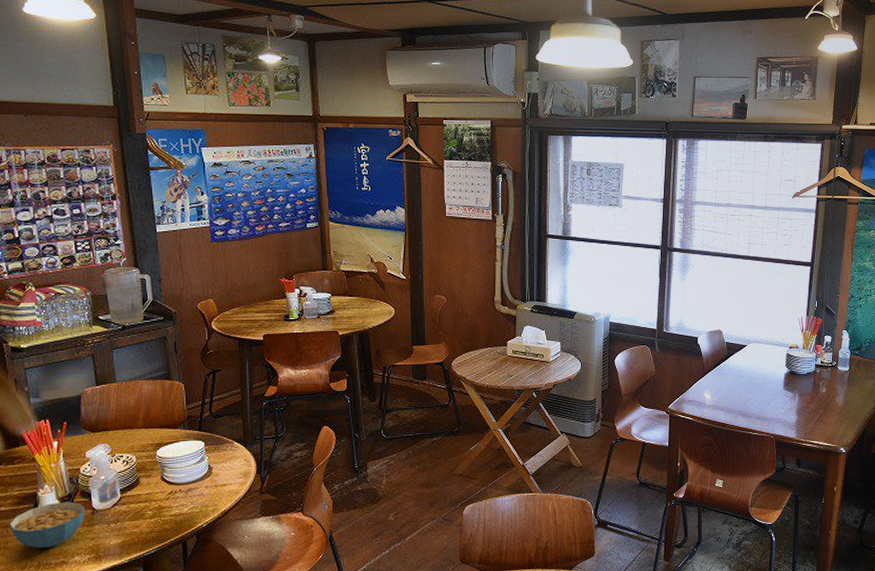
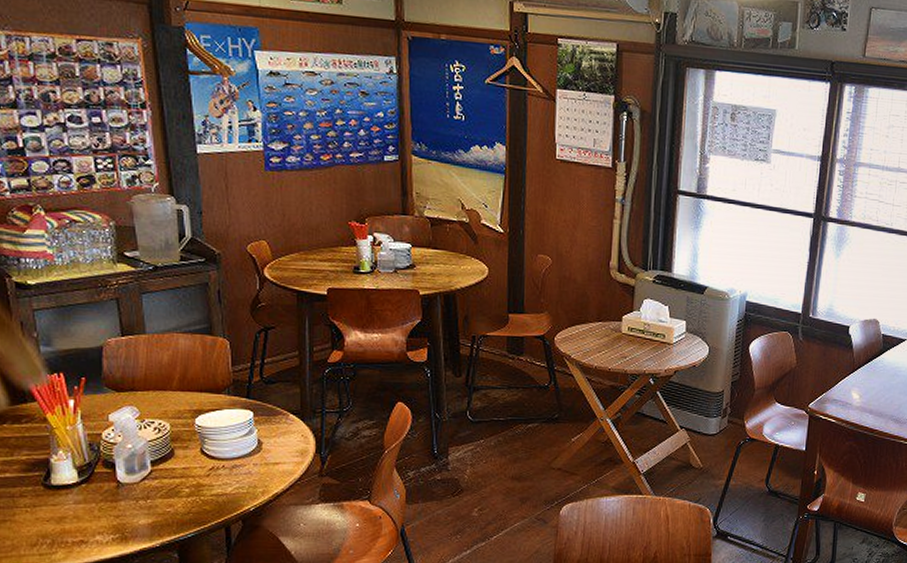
cereal bowl: present [9,501,85,549] -> none [16,471,108,525]

